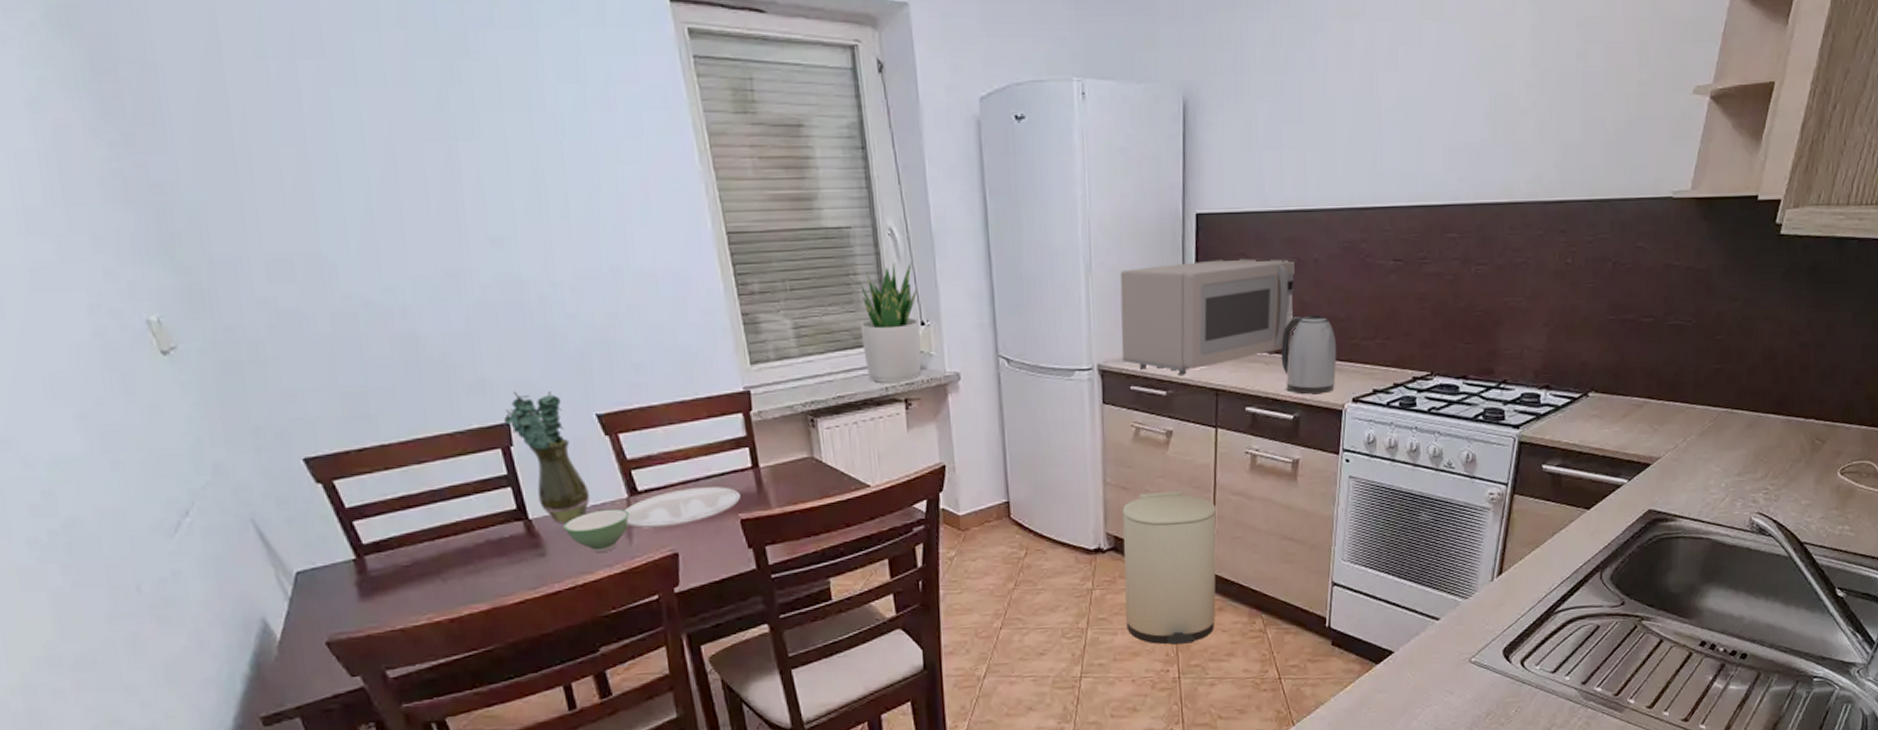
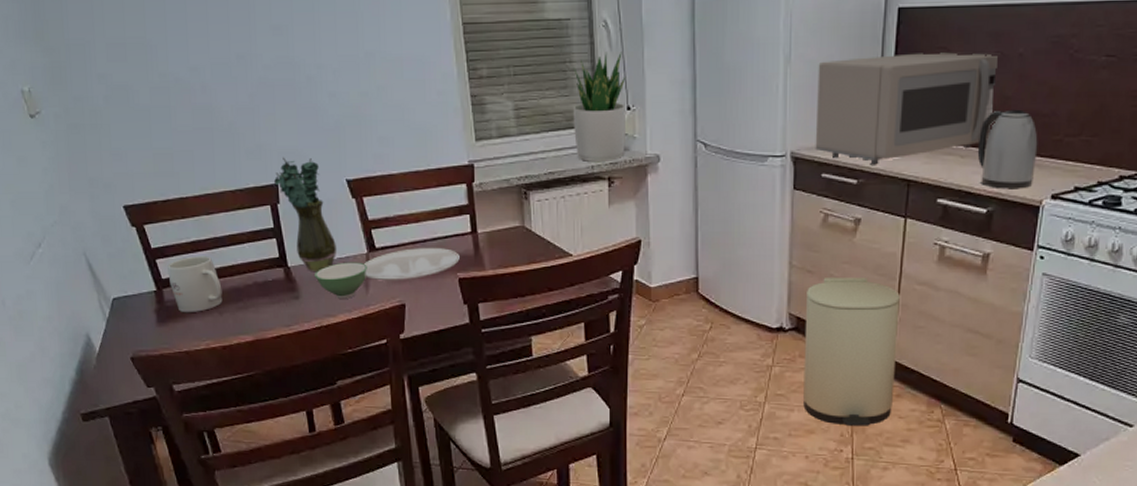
mug: none [369,513,446,583] -> present [167,256,223,313]

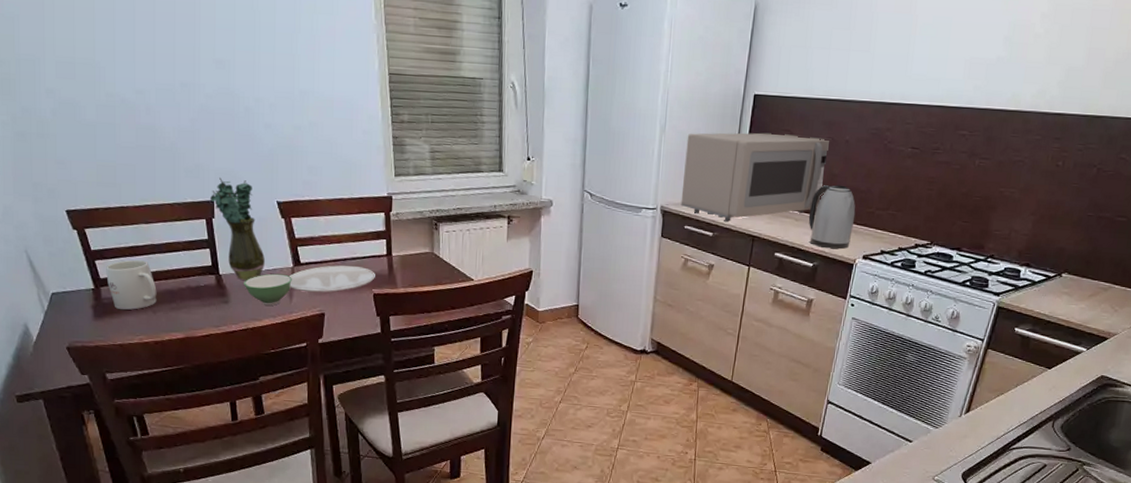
planter: present [572,52,627,163] -> none [481,109,528,203]
pedal bin: present [803,278,901,426] -> none [658,311,742,434]

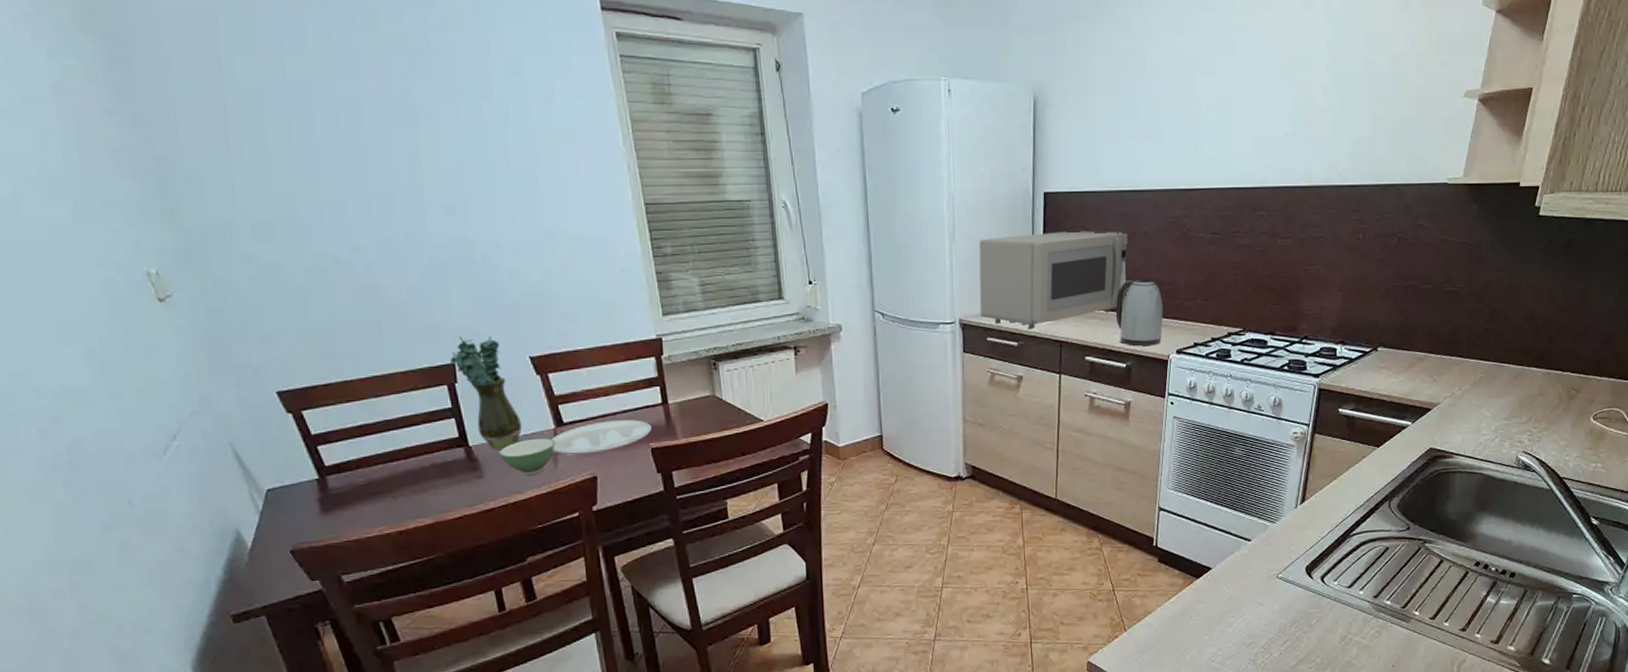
mug: present [106,259,157,310] -> none [331,440,397,500]

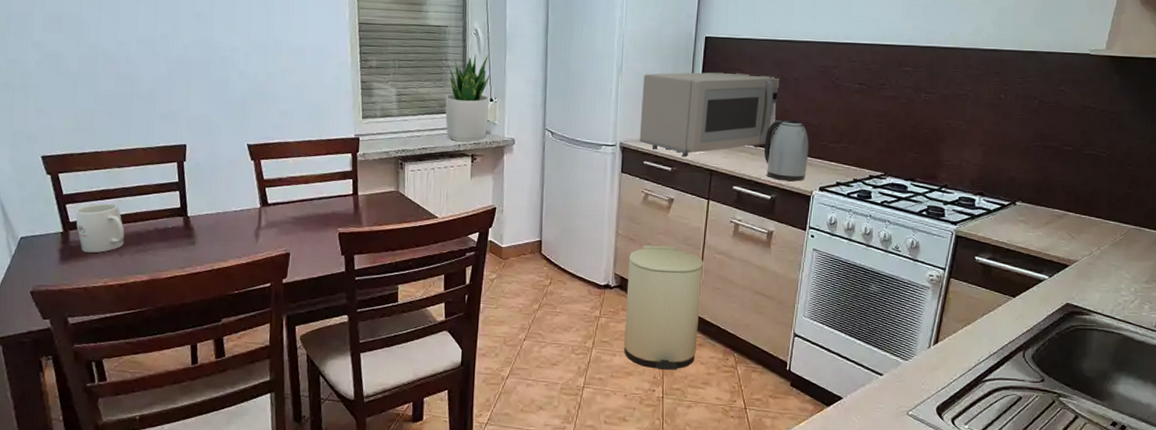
mug: none [331,440,397,500] -> present [76,203,125,253]
vase: present [451,336,523,449] -> none [183,122,234,221]
bowl: present [499,437,556,475] -> none [211,214,259,246]
plate: present [551,419,651,455] -> none [255,205,341,233]
planter: none [756,230,809,334] -> present [445,54,491,143]
pedal bin: none [979,428,1060,560] -> present [624,245,704,370]

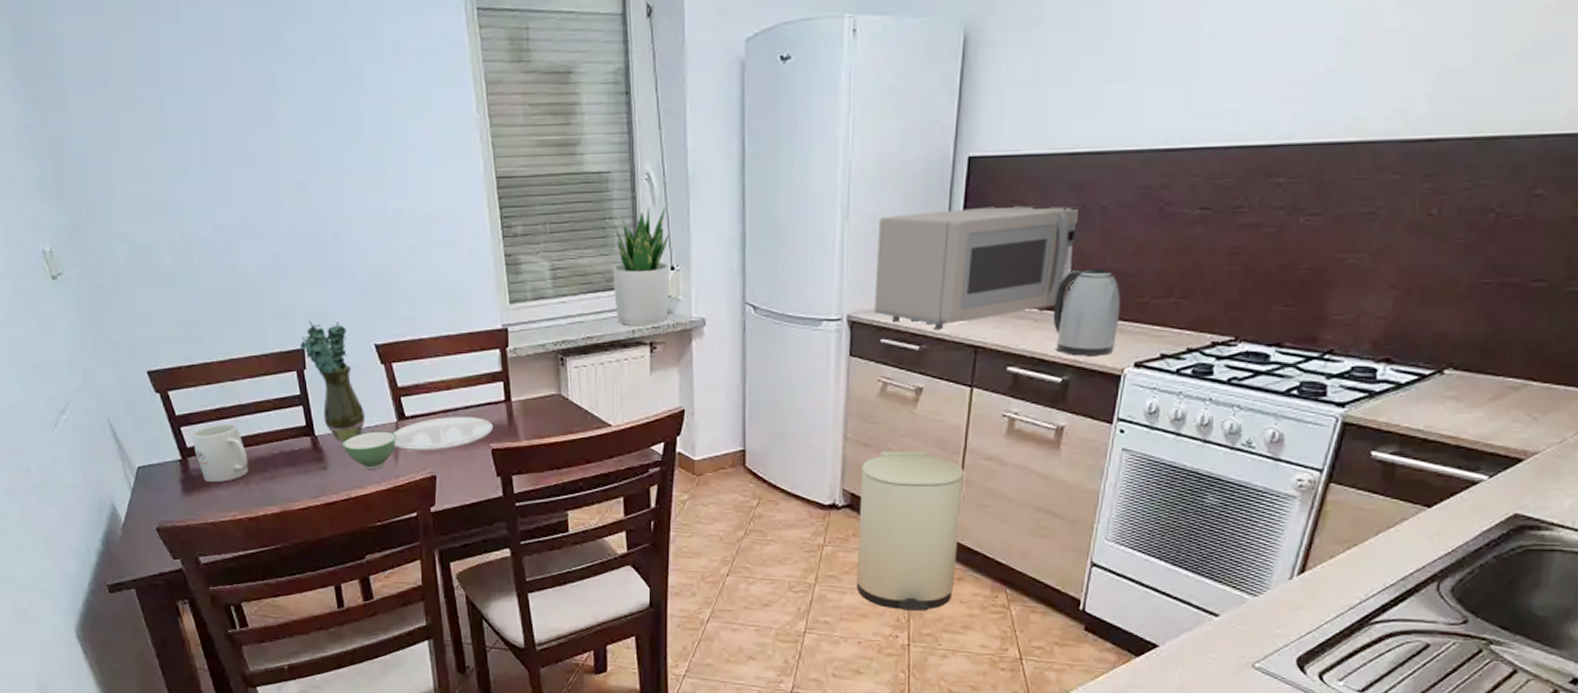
vase: none [183,122,234,221] -> present [300,320,366,441]
bowl: none [211,214,259,246] -> present [342,431,397,469]
plate: none [255,205,341,233] -> present [392,416,493,452]

